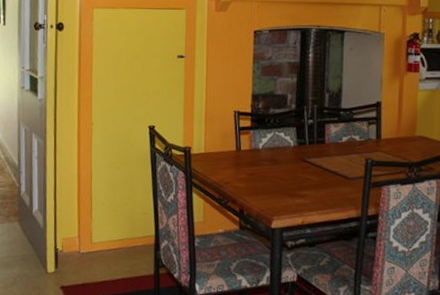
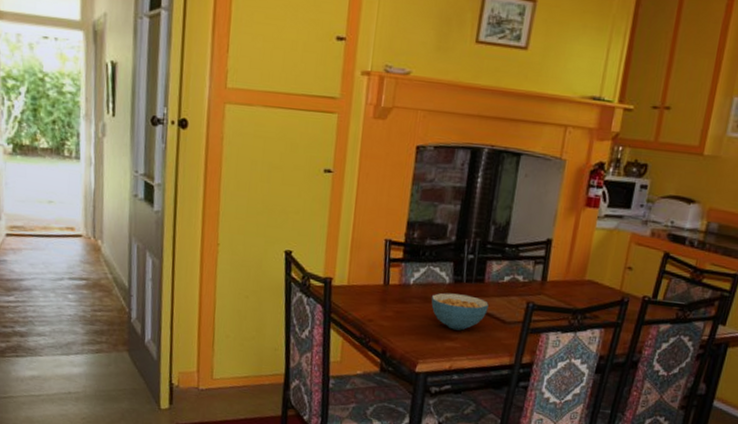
cereal bowl: none [280,154,331,188] -> present [431,293,489,331]

